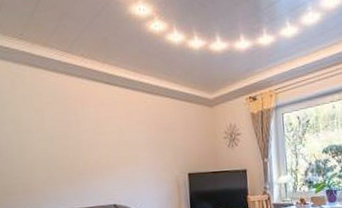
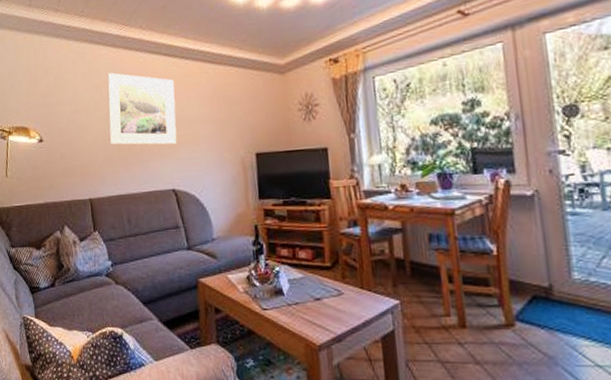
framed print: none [48,95,118,165] -> present [107,72,177,145]

